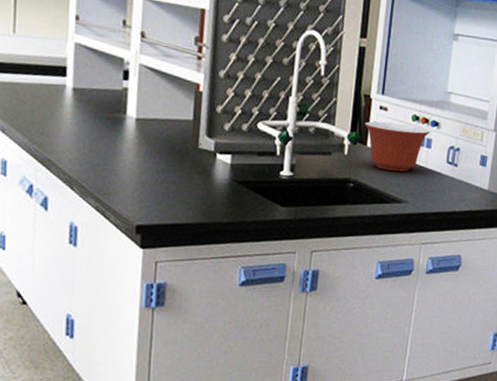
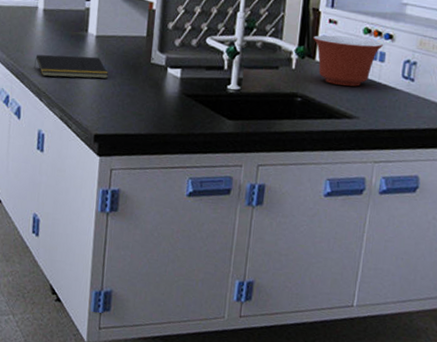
notepad: none [62,138,152,166] -> present [33,54,109,79]

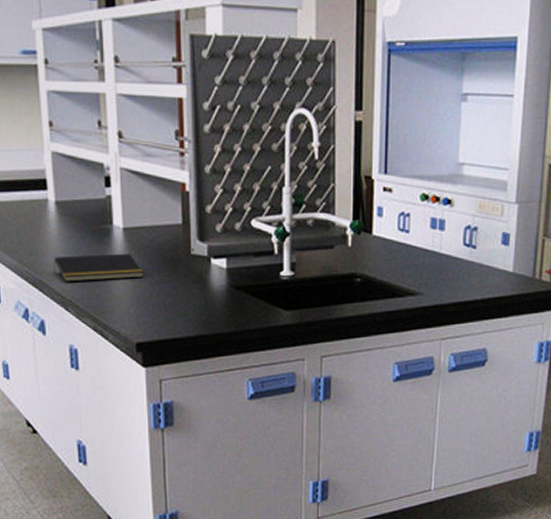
mixing bowl: present [313,35,384,87] -> none [368,205,443,260]

